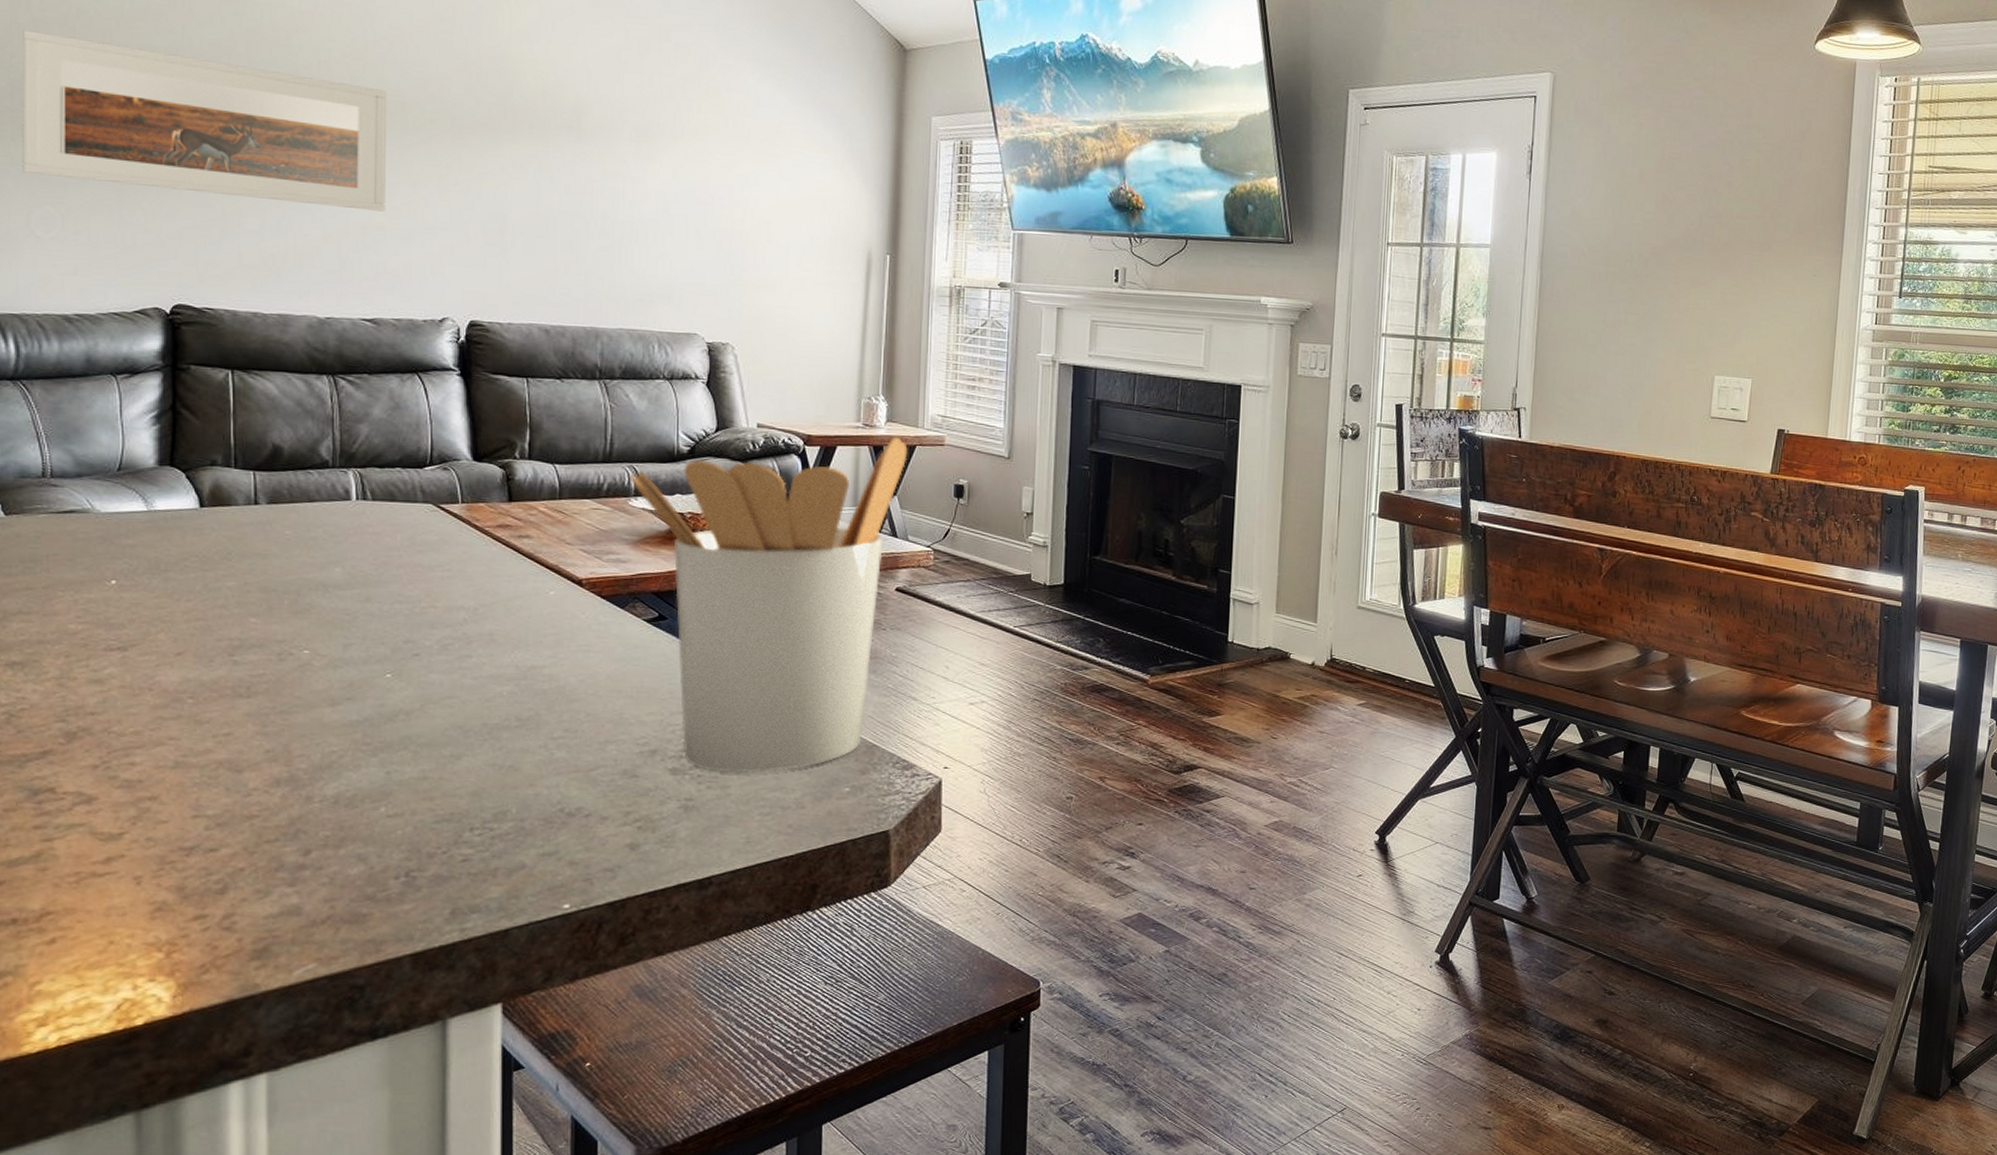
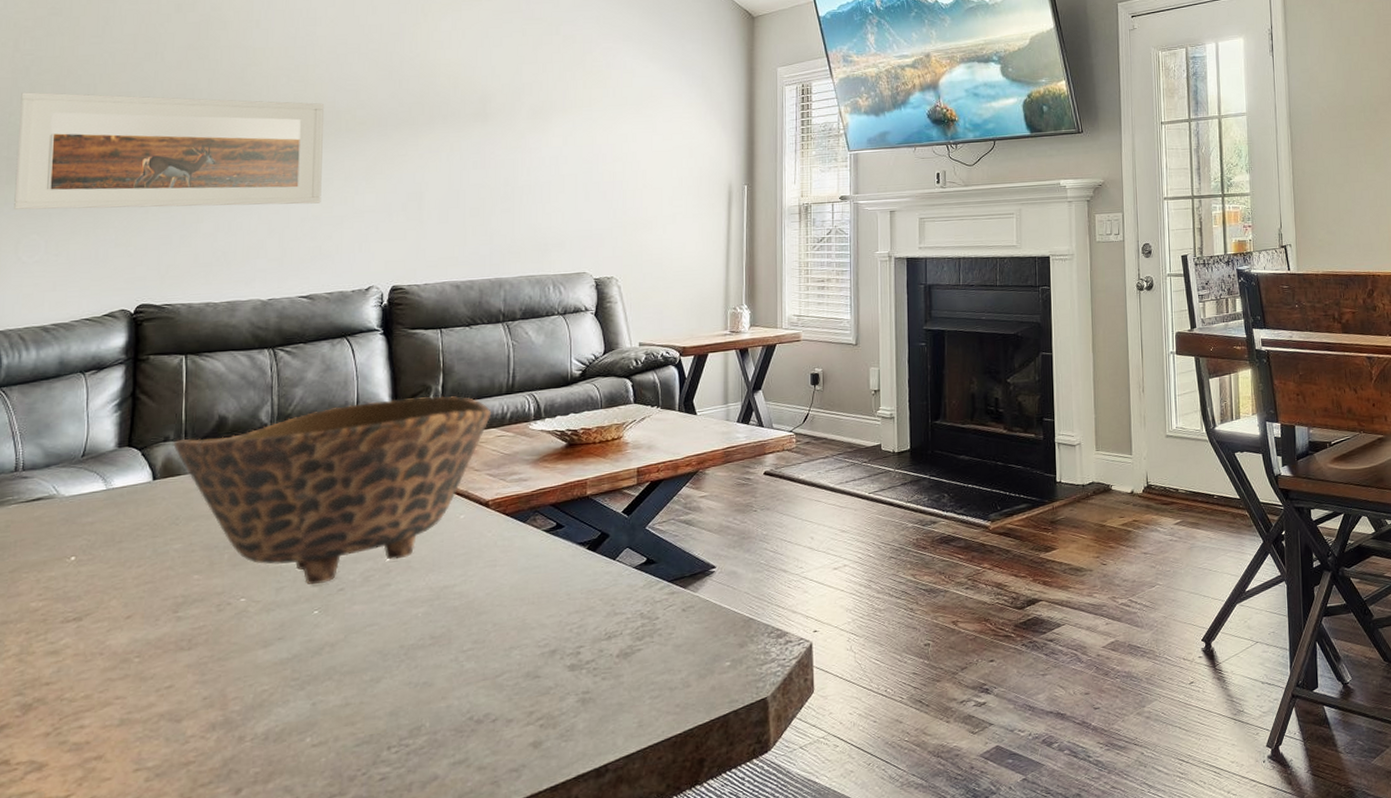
bowl: none [221,451,586,646] -> present [173,396,492,585]
utensil holder: present [628,436,908,773] -> none [528,338,769,664]

